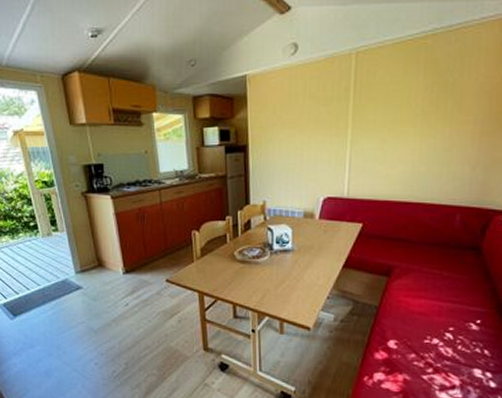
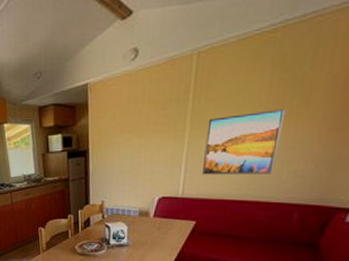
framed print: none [367,112,441,176] -> present [202,109,286,175]

